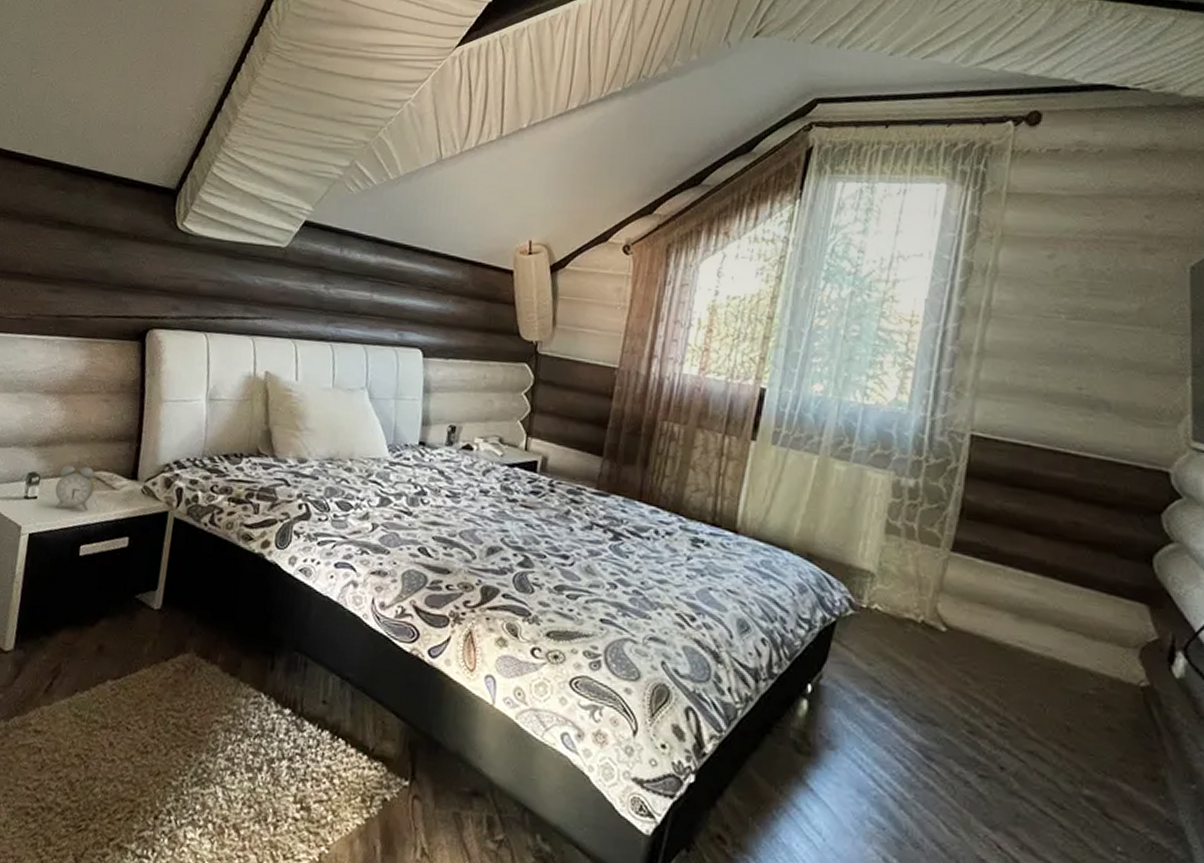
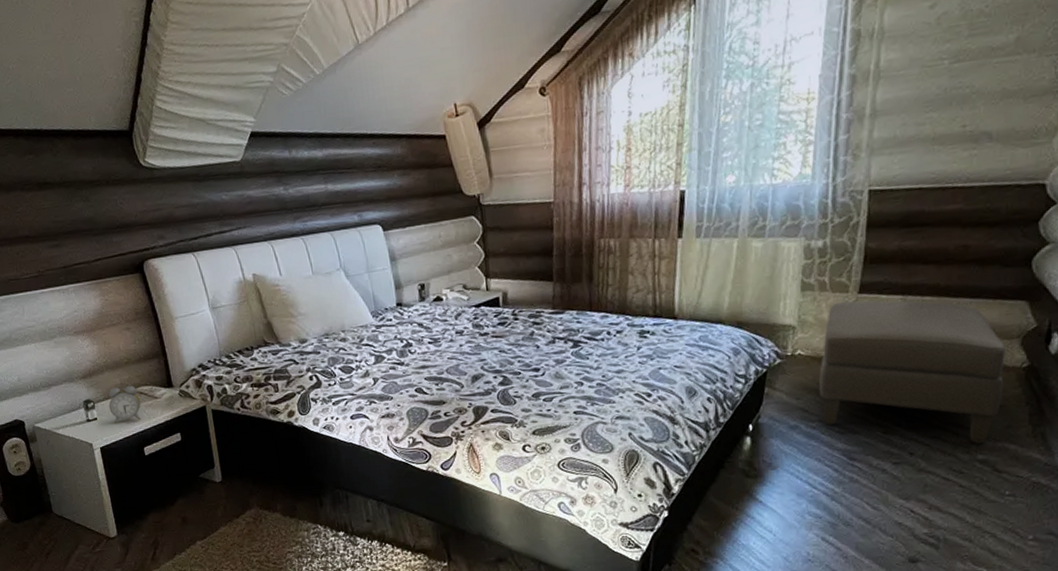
ottoman: none [895,556,1121,775] -> present [818,300,1006,444]

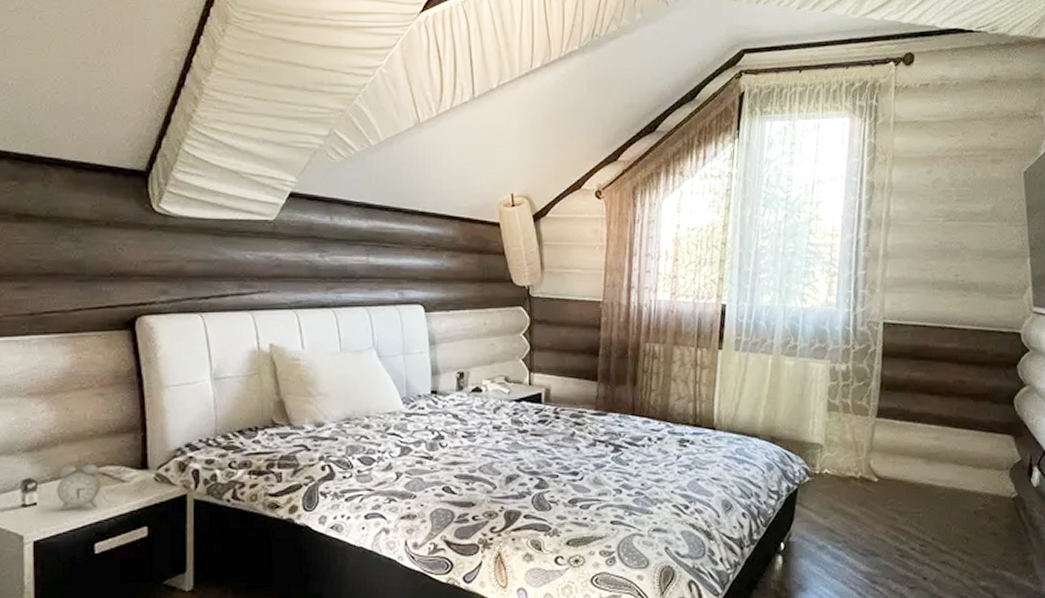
ottoman: present [818,300,1006,444] -> none [843,424,998,571]

